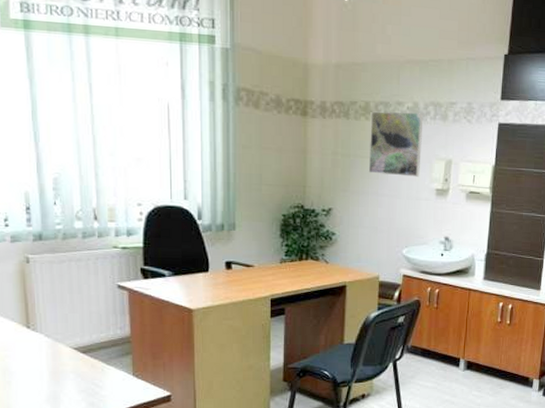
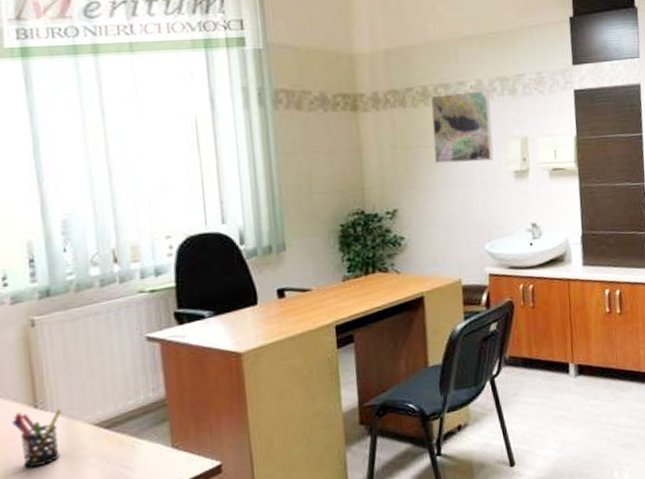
pen holder: none [9,330,49,374] -> present [12,408,62,468]

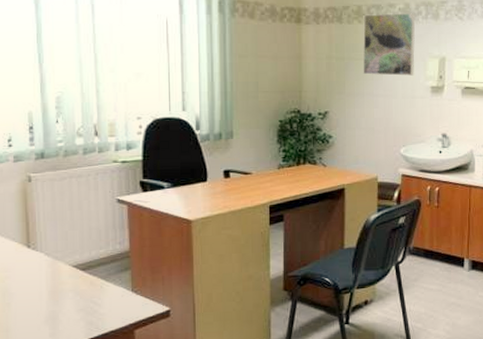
pen holder: present [12,408,62,468] -> none [10,250,49,295]

